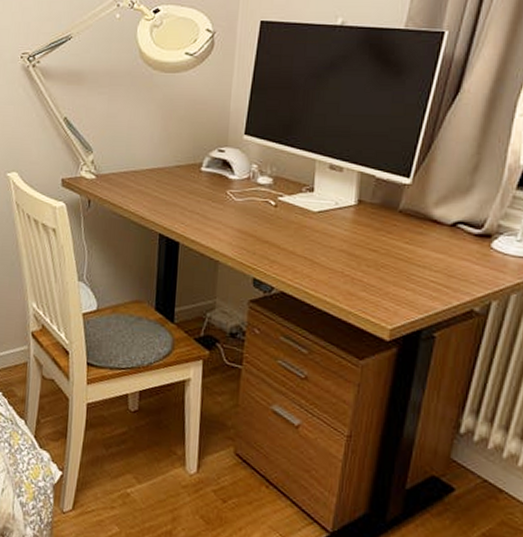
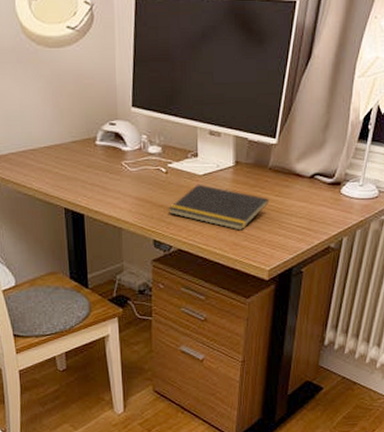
notepad: none [274,221,397,279] -> present [169,184,269,231]

